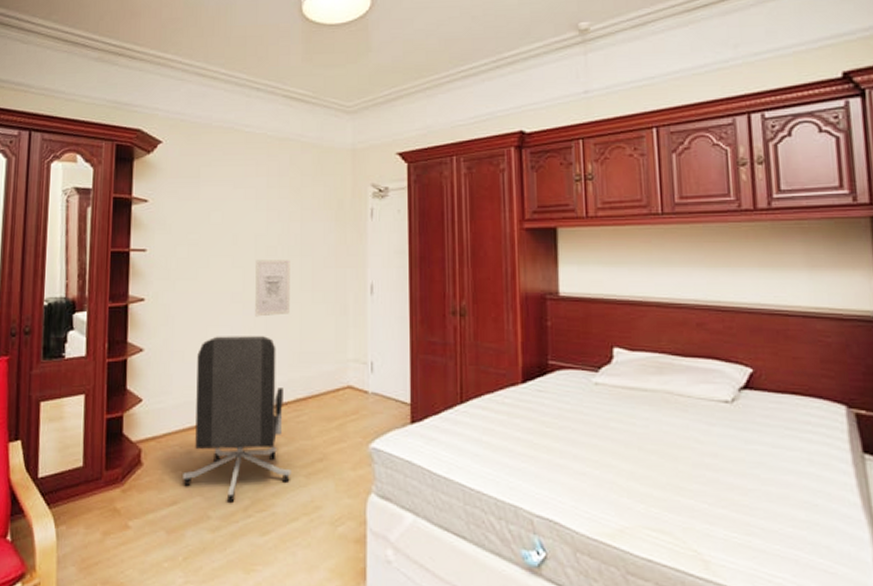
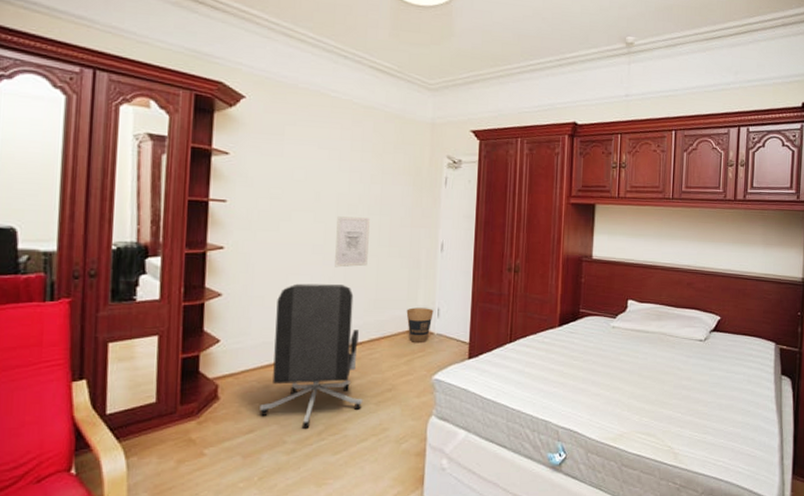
trash can: none [335,361,366,404] -> present [406,307,434,344]

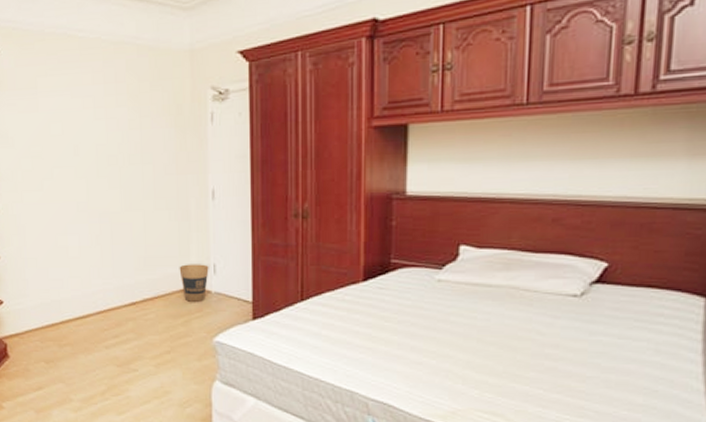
office chair: present [260,283,363,428] -> none [45,243,142,388]
wall art: present [335,216,370,268] -> none [98,168,134,225]

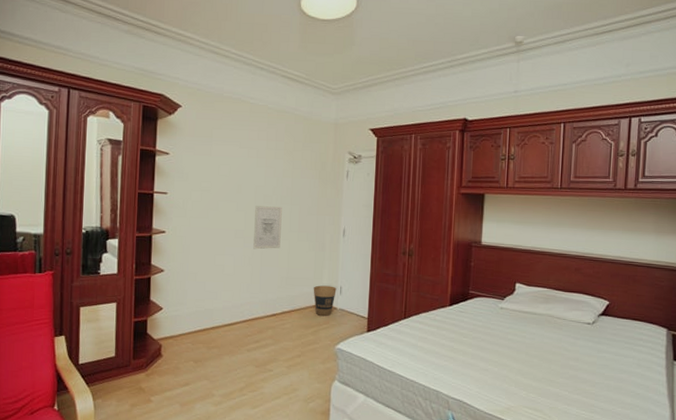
wall art: none [98,168,134,225] -> present [253,206,282,250]

